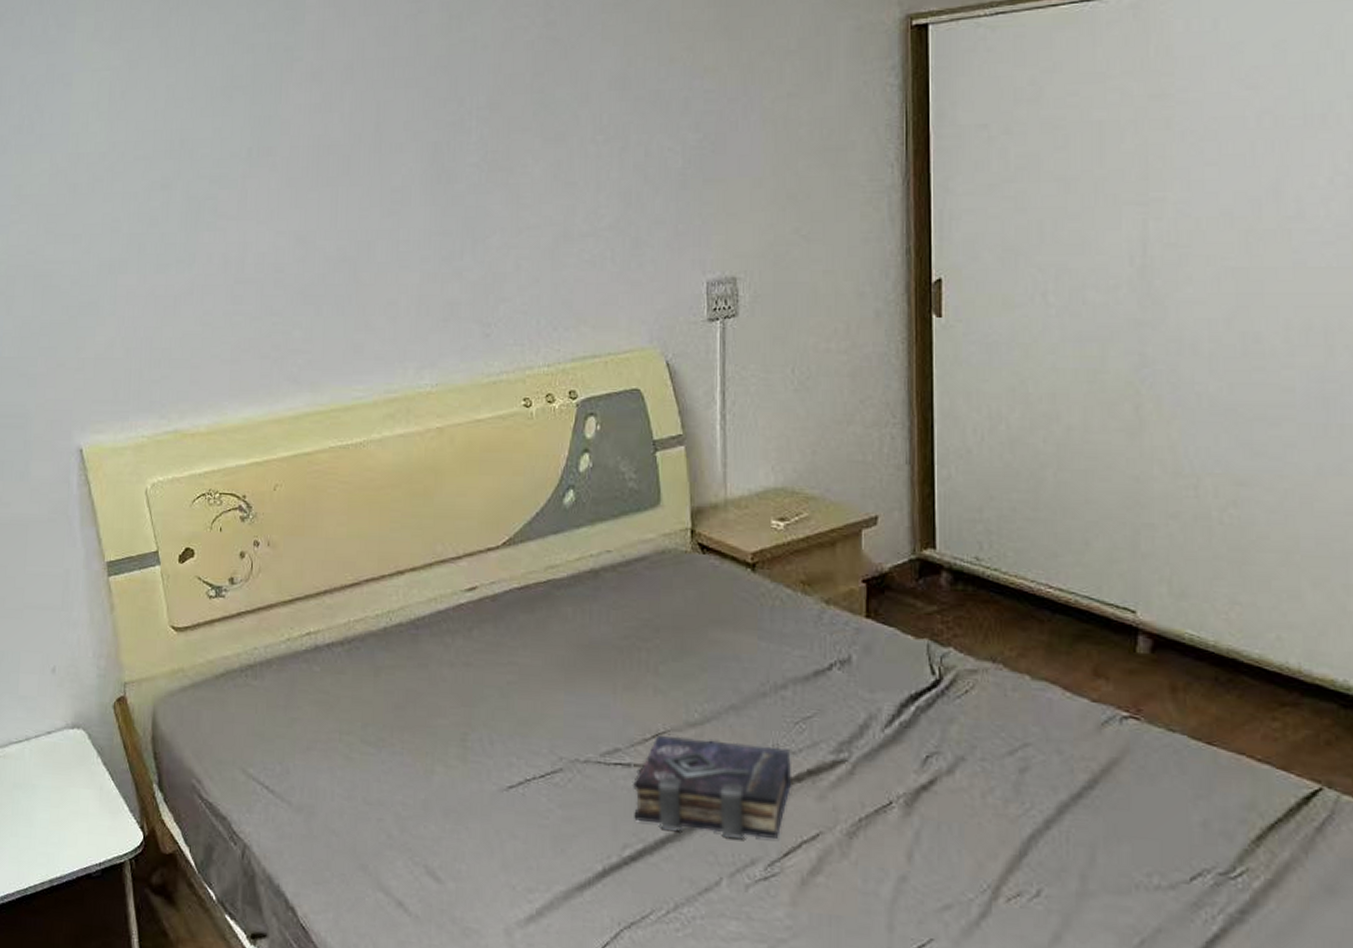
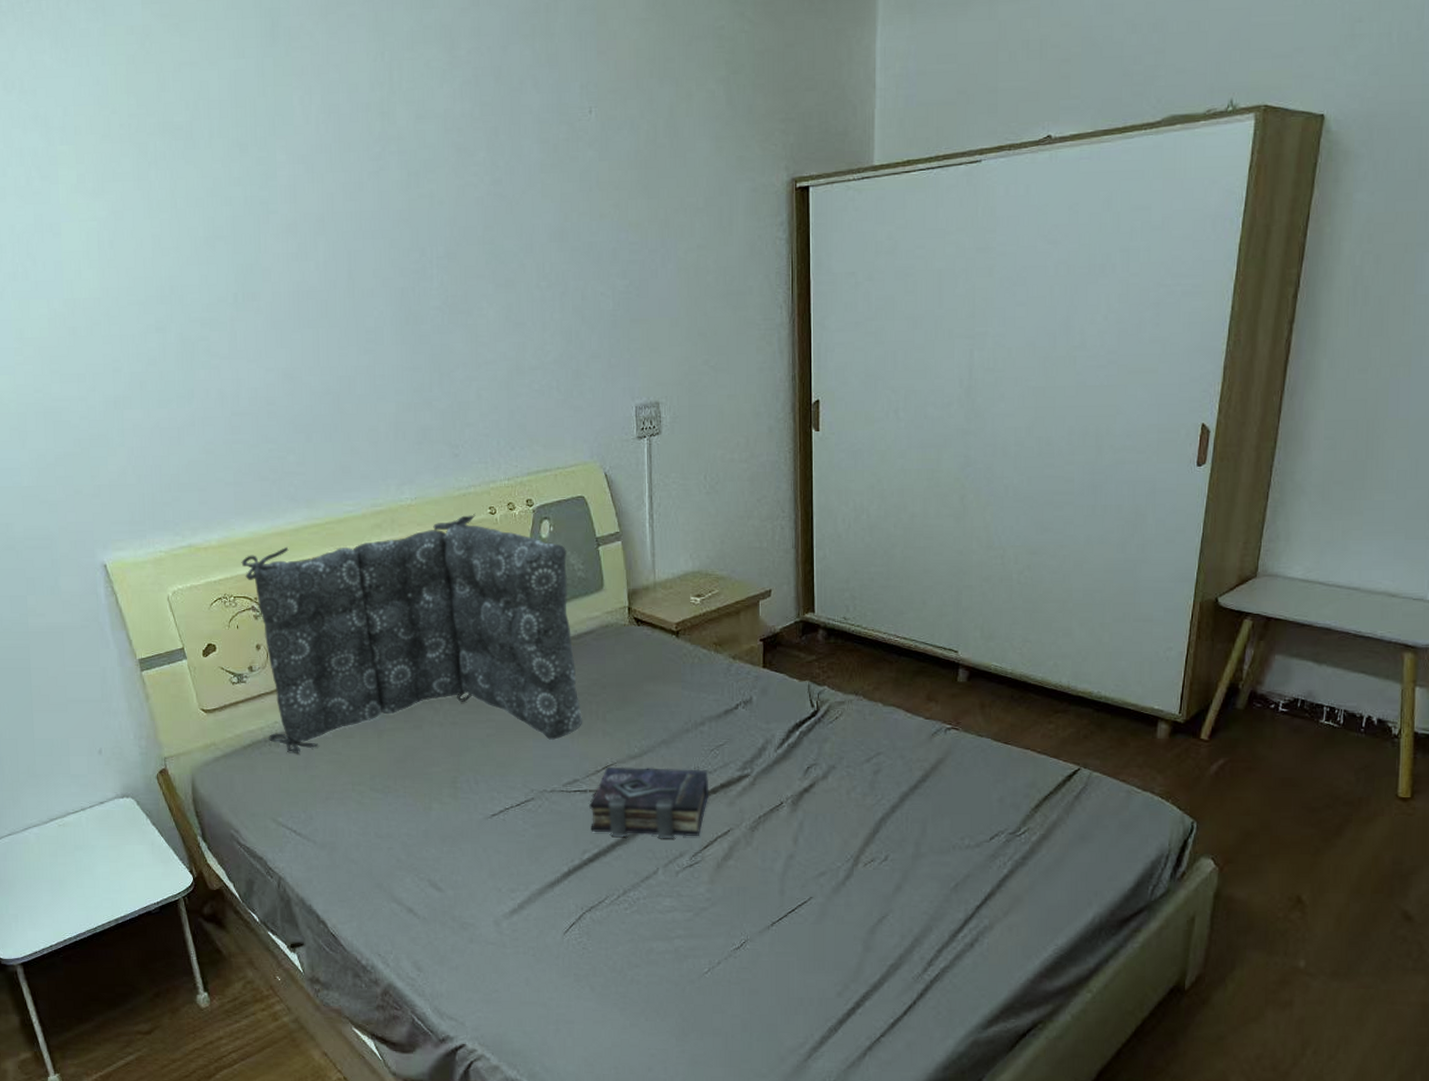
seat cushion: none [231,404,628,694] -> present [241,513,582,753]

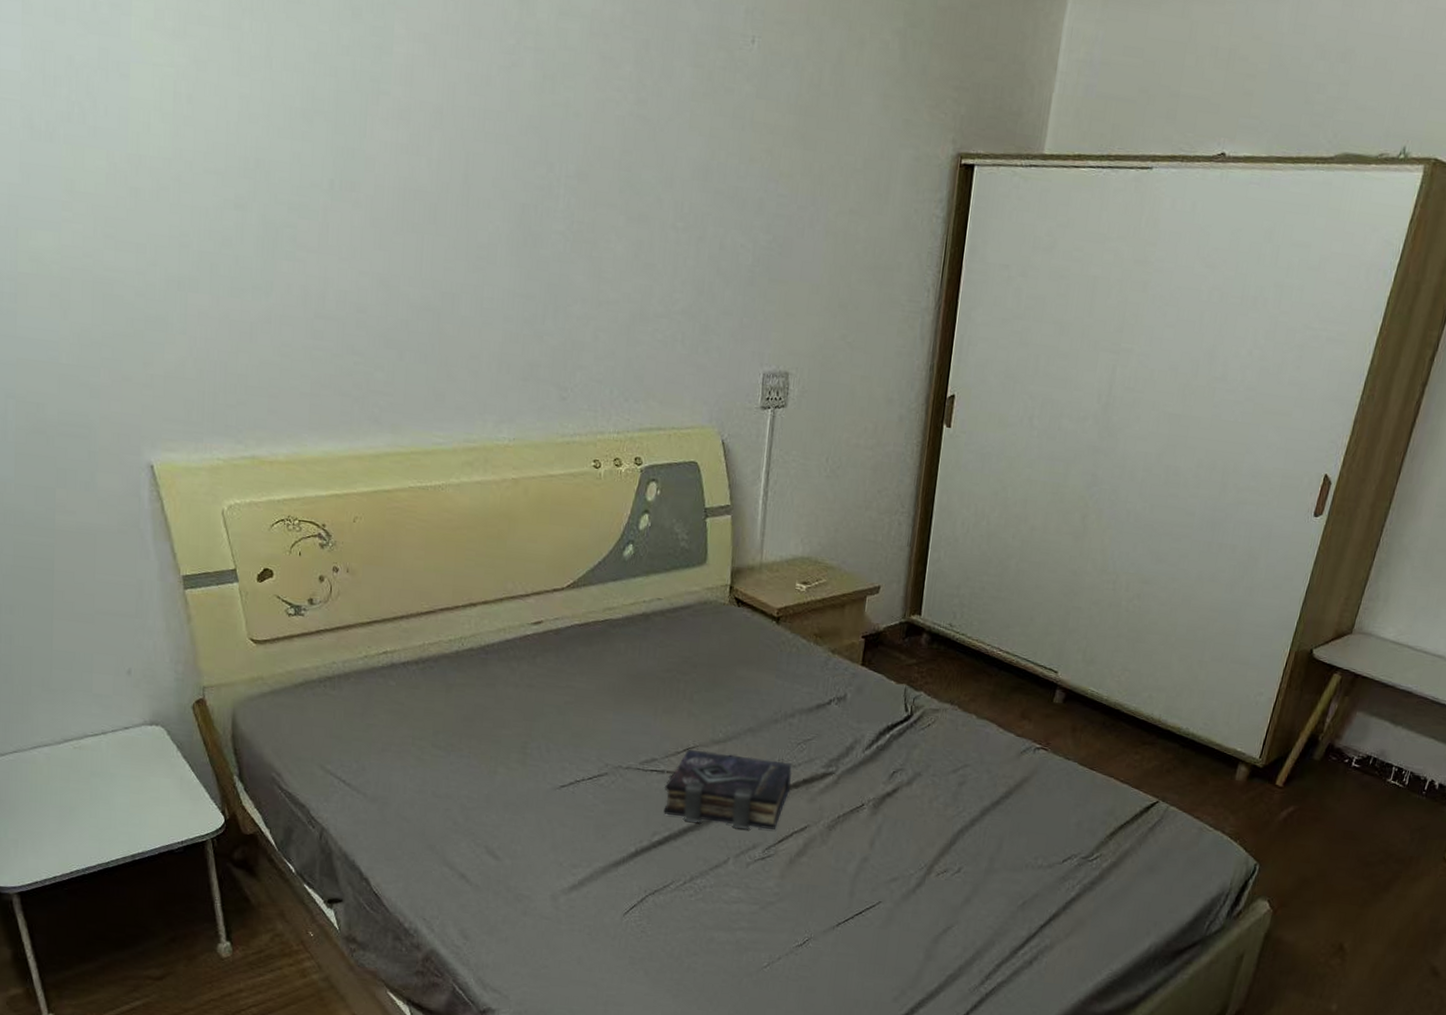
seat cushion: present [241,513,582,753] -> none [310,464,672,715]

